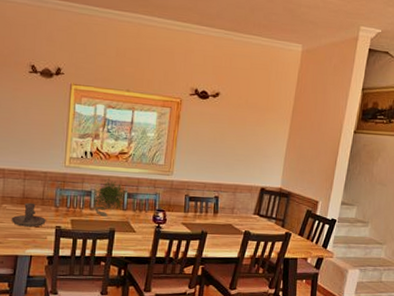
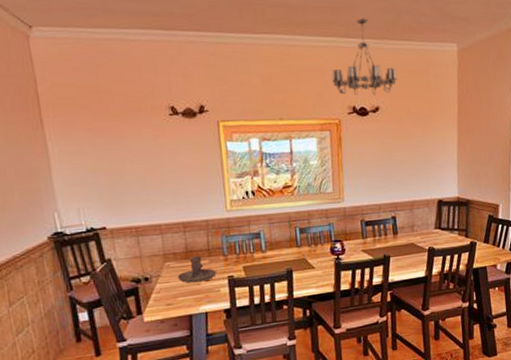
plant: present [91,178,127,219] -> none [260,215,299,260]
chandelier: none [180,9,241,82] -> present [332,18,397,95]

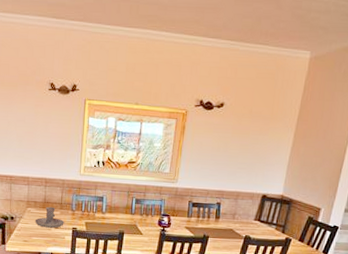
chandelier: present [332,18,397,95] -> none [186,20,247,92]

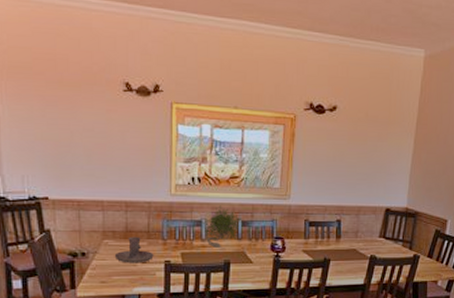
plant: none [103,185,135,222] -> present [202,205,241,250]

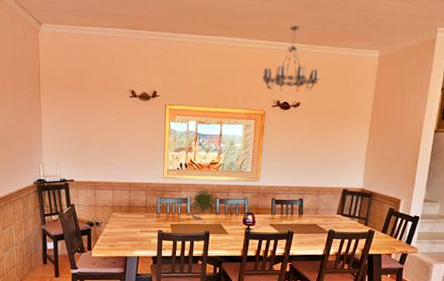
candle holder: present [114,236,154,263] -> none [120,210,150,232]
chandelier: none [292,12,359,94] -> present [262,25,320,92]

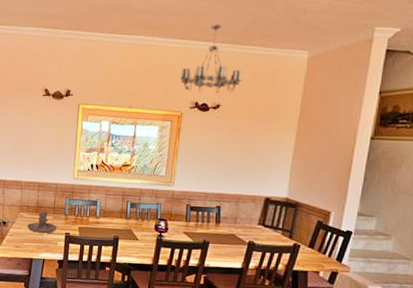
candle holder: none [120,210,150,232] -> present [27,211,57,234]
plant: present [187,186,219,223] -> none [97,189,130,227]

